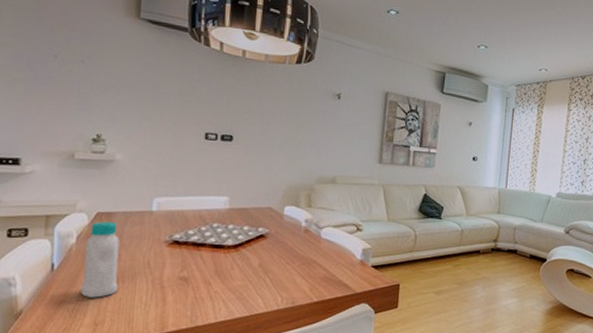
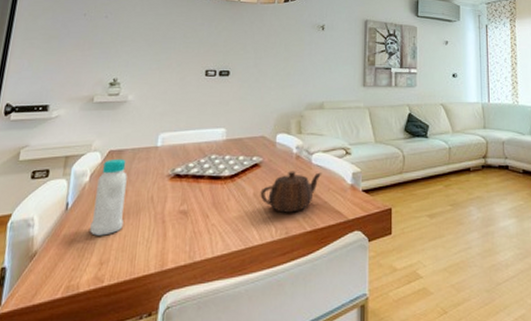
teapot: none [266,243,332,284] -> present [260,171,322,213]

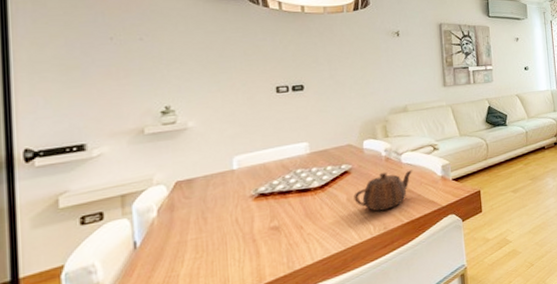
bottle: present [90,158,128,236] -> none [168,187,208,268]

